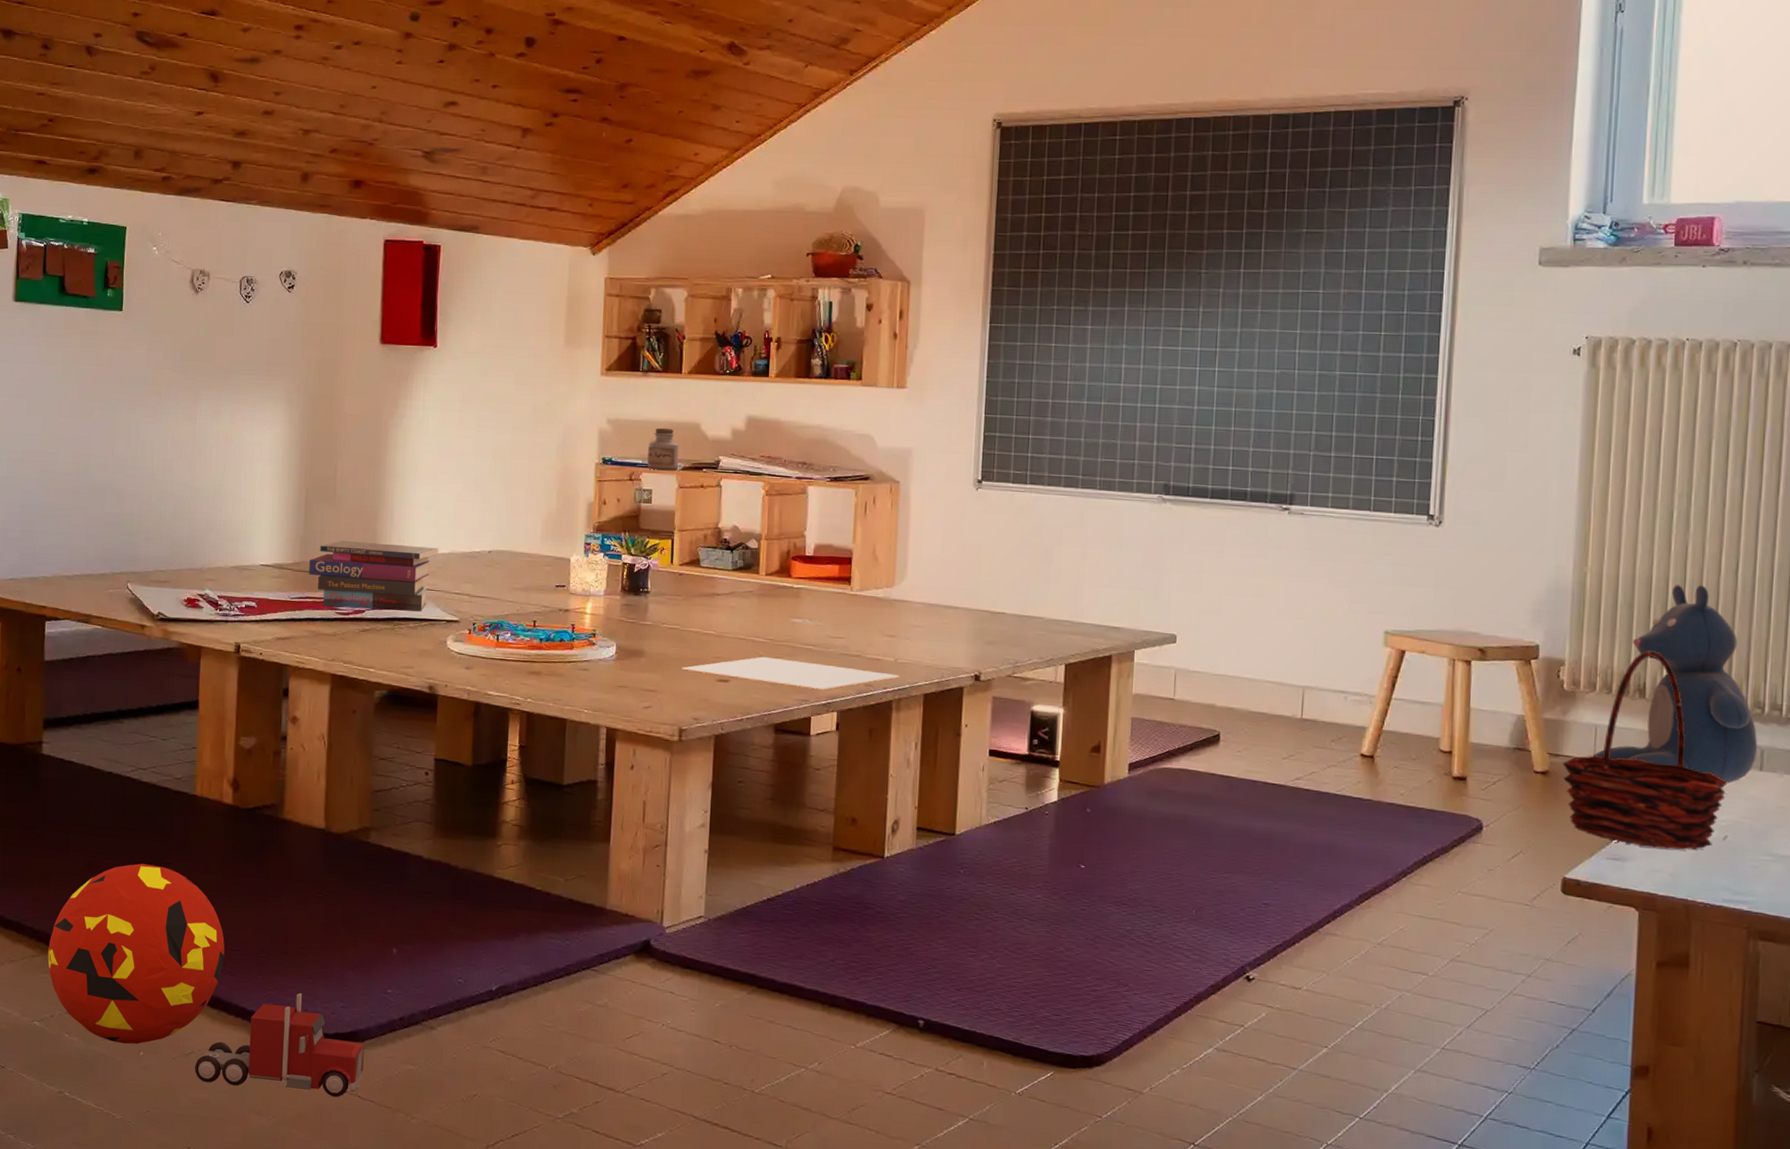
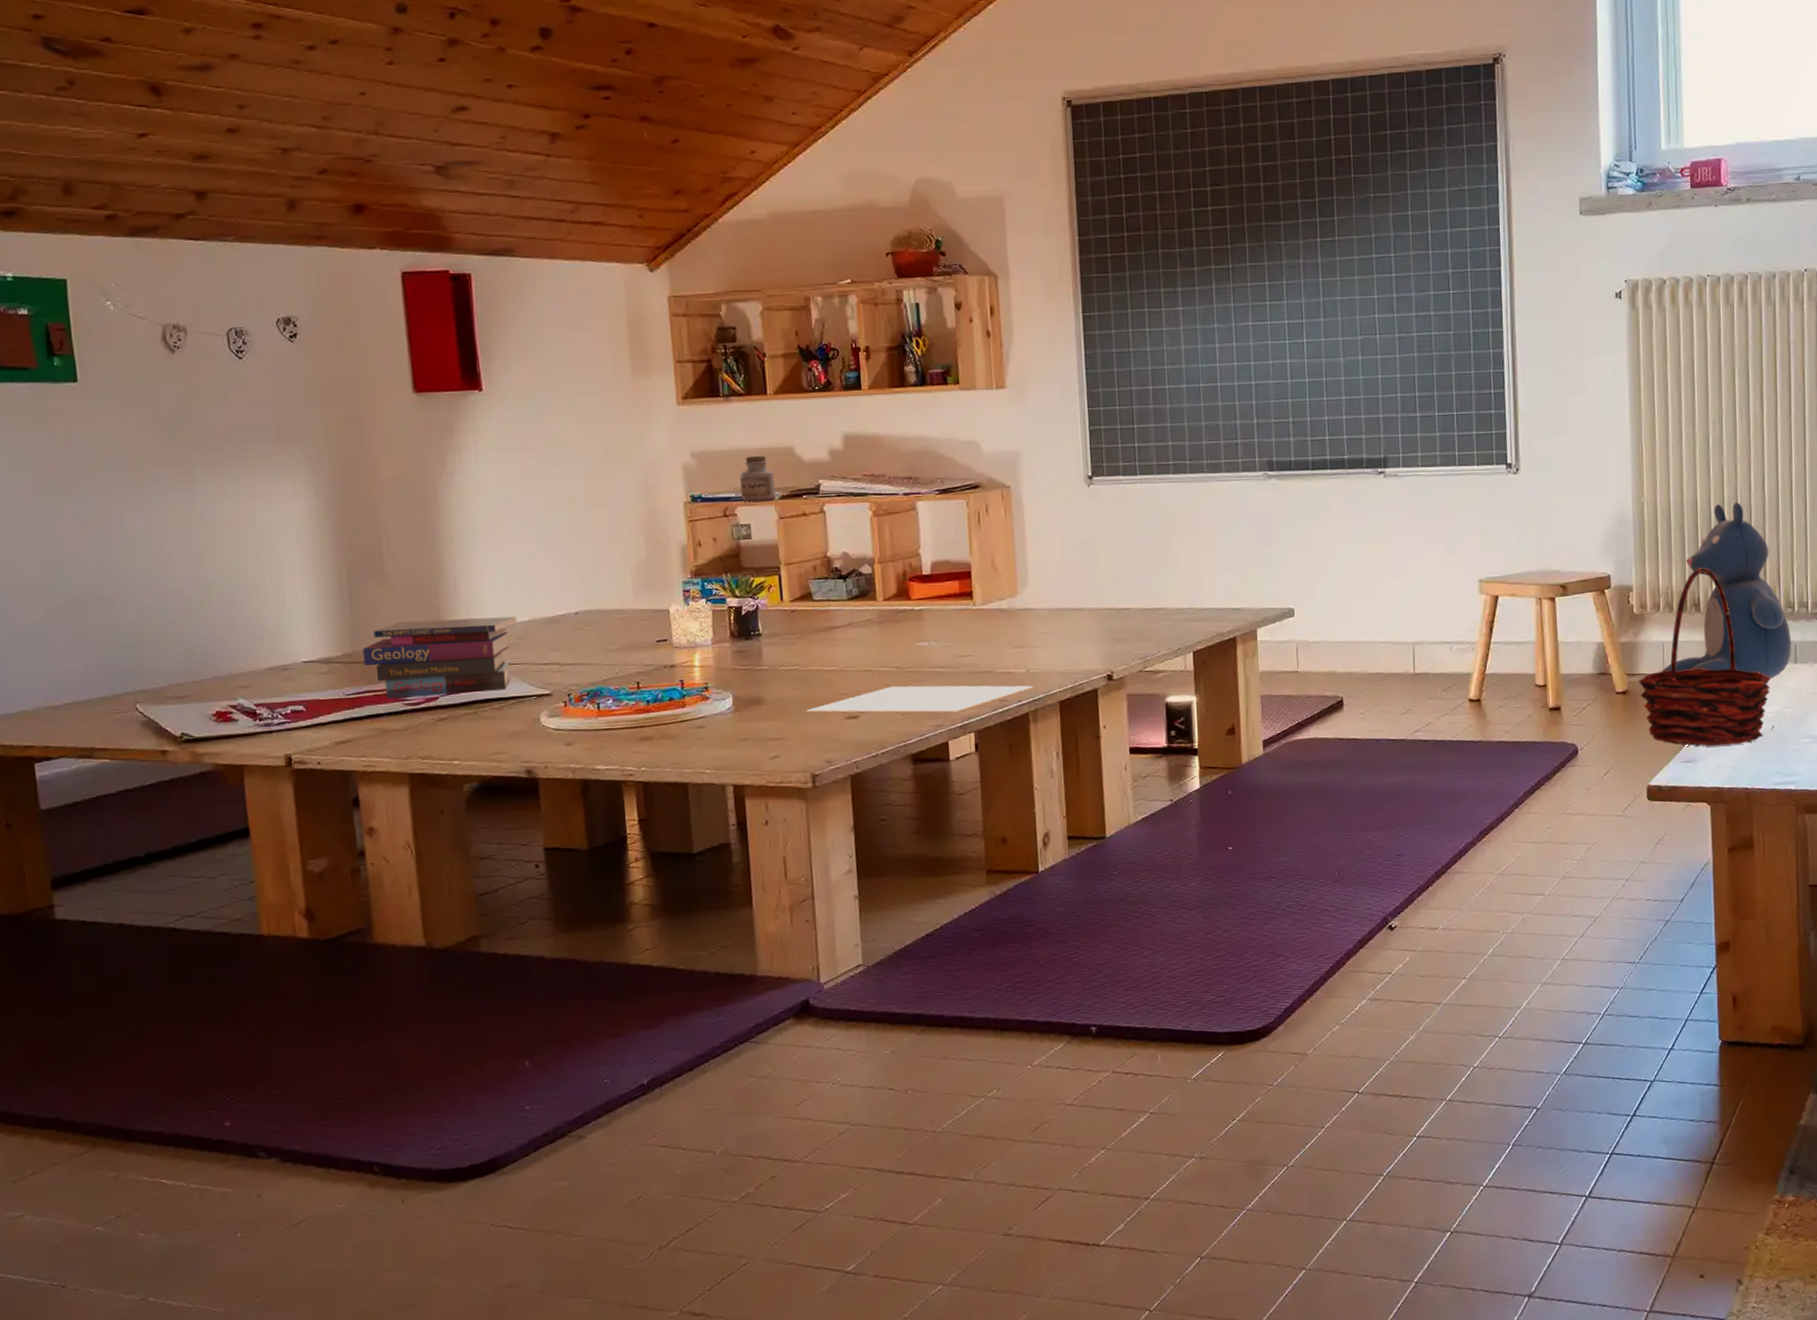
ball: present [48,863,225,1045] -> none [100,1022,326,1230]
toy truck: present [195,992,364,1098] -> none [307,1129,511,1251]

